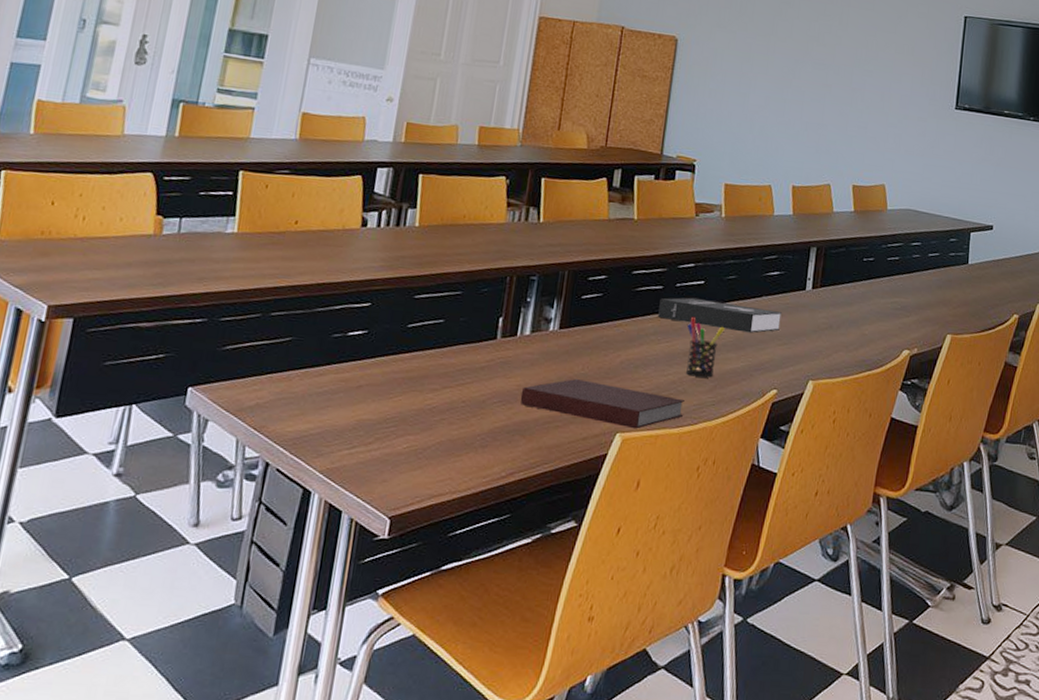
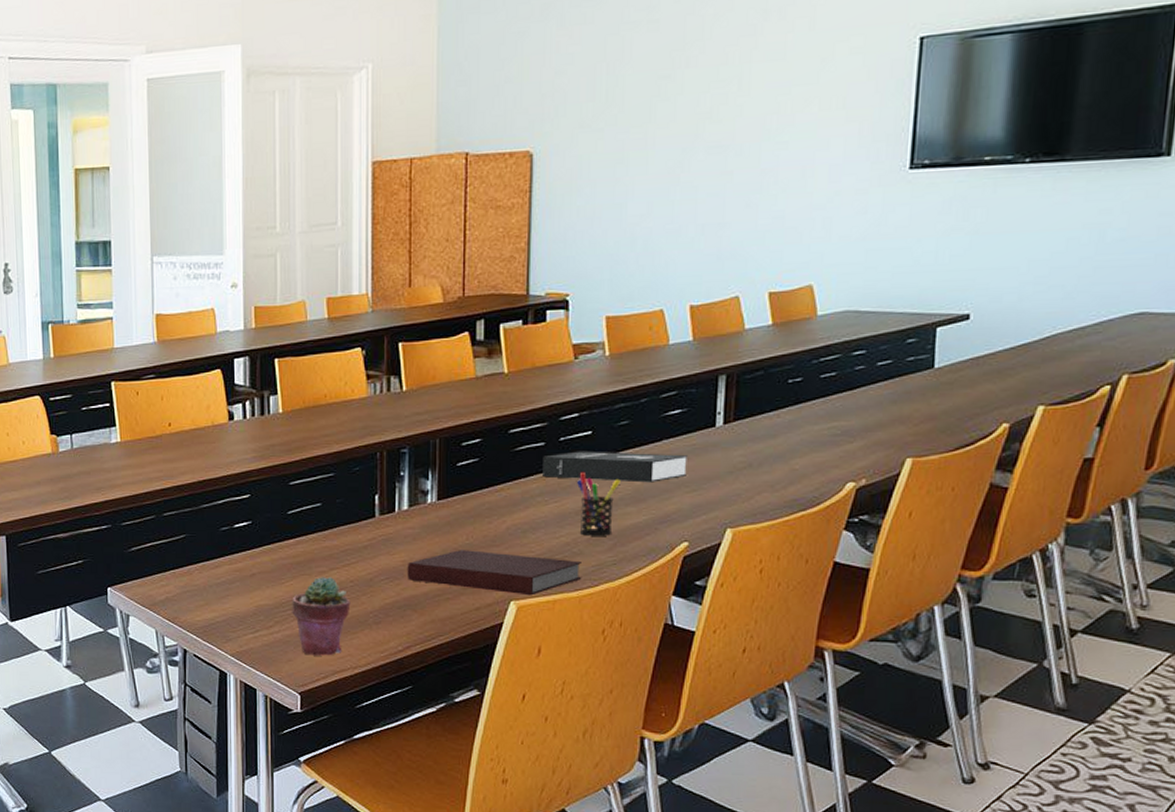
potted succulent: none [395,393,459,479] -> present [292,576,351,656]

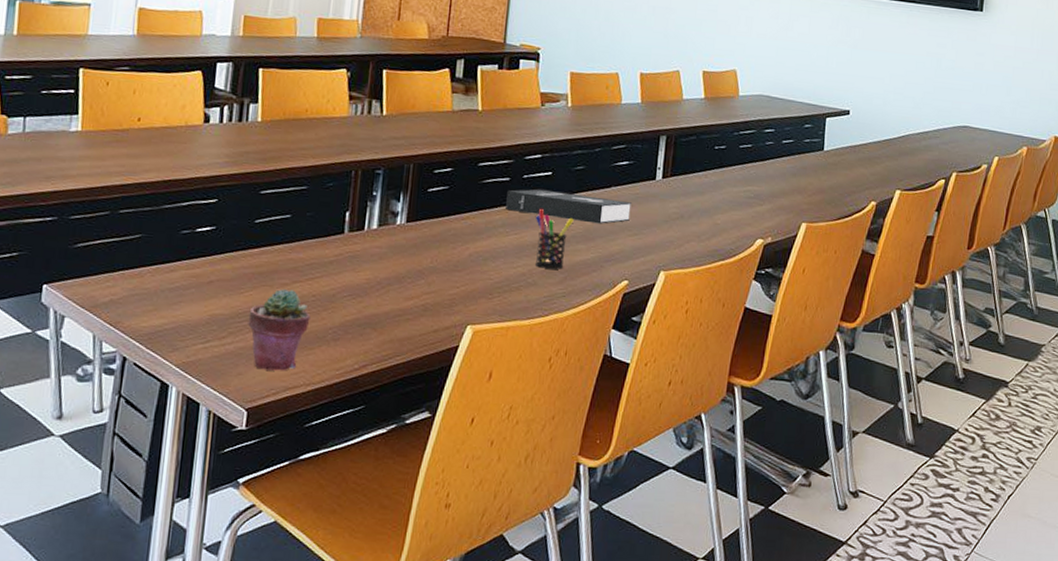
notebook: present [407,550,581,596] -> none [370,272,535,321]

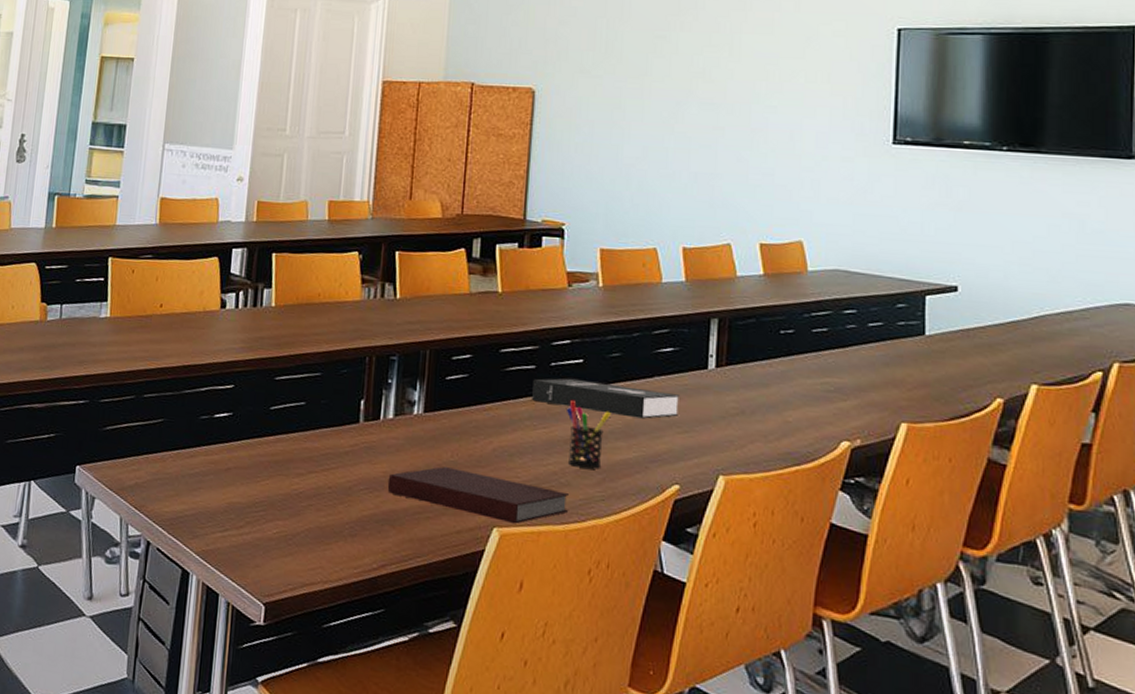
potted succulent: present [248,288,311,371] -> none [264,478,327,566]
notebook: none [370,272,535,321] -> present [387,466,568,524]

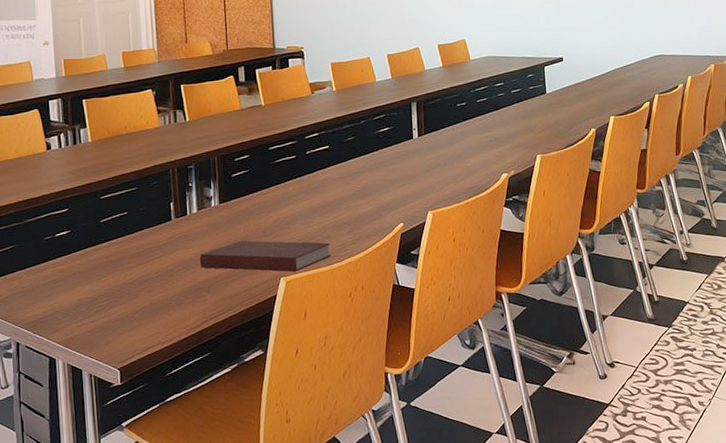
booklet: present [532,378,681,419] -> none [295,159,397,182]
pen holder: present [567,399,611,469] -> none [322,176,352,224]

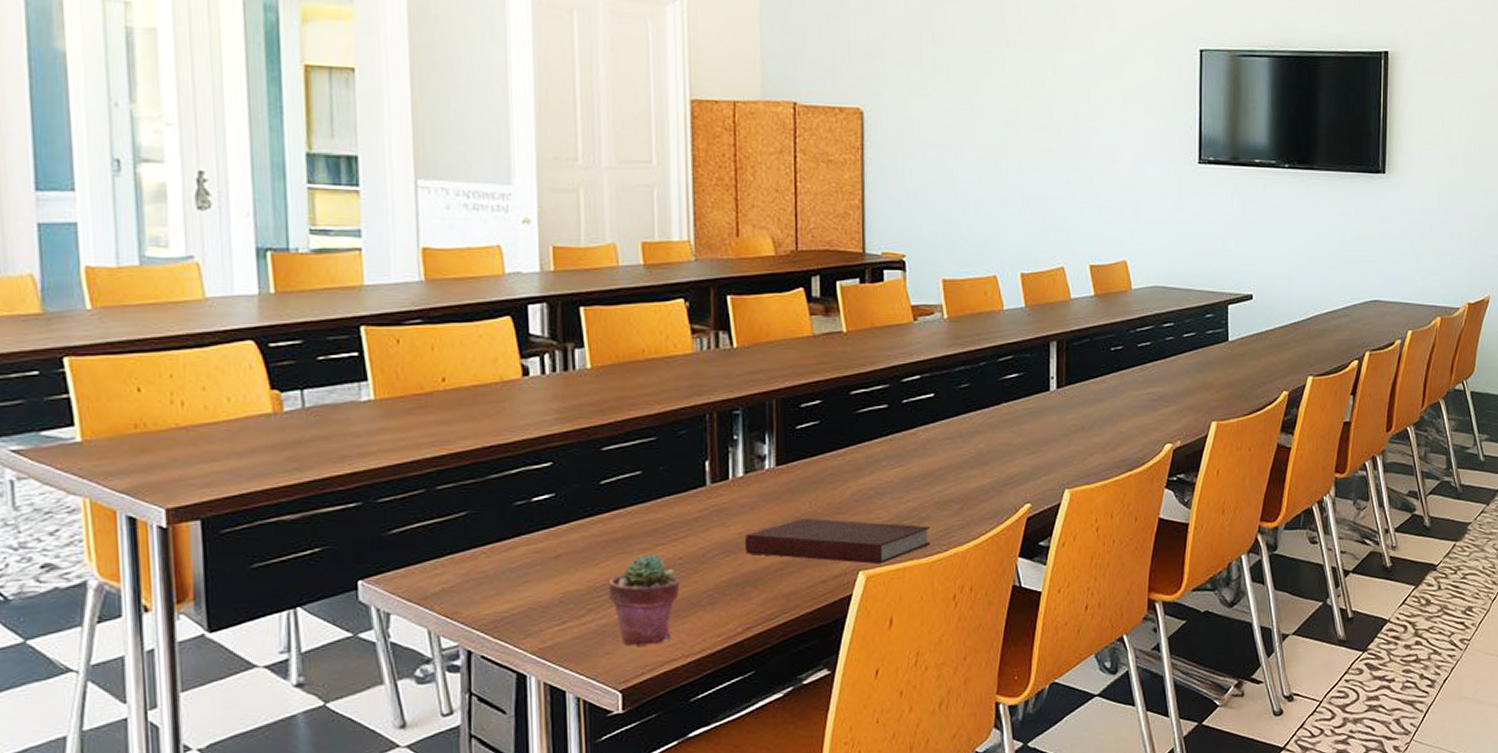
potted succulent: none [108,270,157,337] -> present [608,553,680,646]

